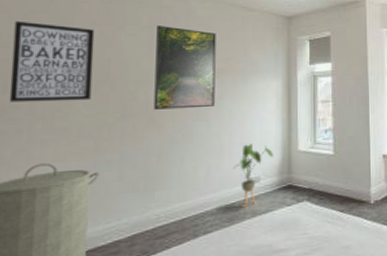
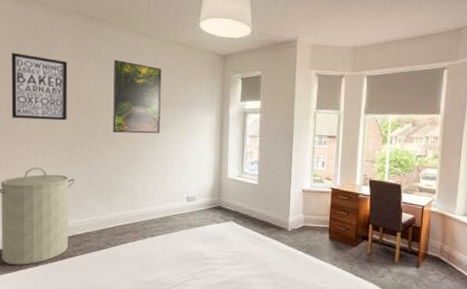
house plant: present [234,144,273,207] -> none [174,168,207,220]

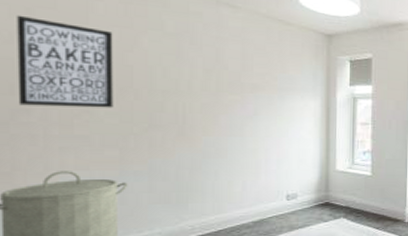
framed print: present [113,60,162,134] -> none [184,33,251,123]

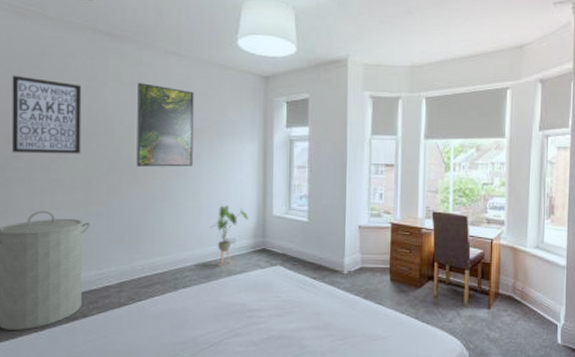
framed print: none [184,33,251,123] -> present [136,83,194,167]
house plant: none [270,161,311,222] -> present [210,205,248,266]

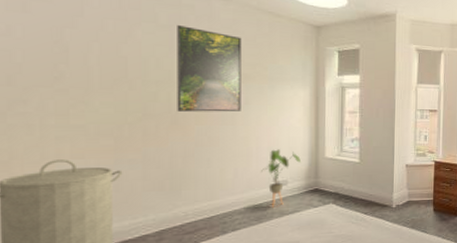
wall art: present [11,75,82,154] -> none [13,8,108,98]

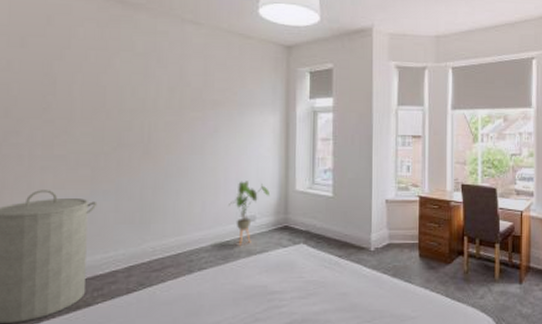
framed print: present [177,25,242,112] -> none [149,52,212,141]

